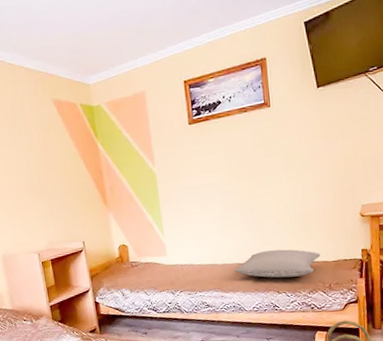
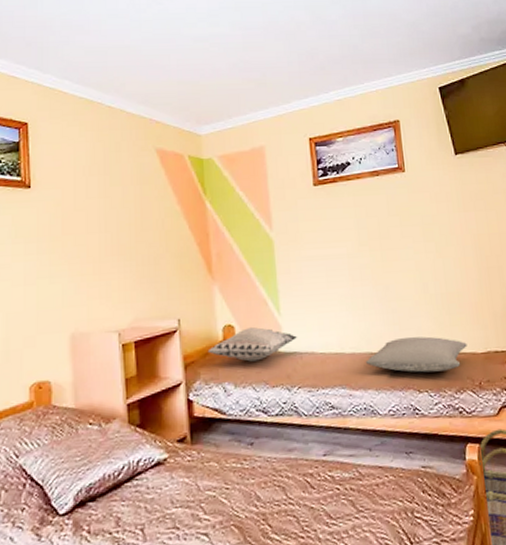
decorative pillow: none [107,245,179,273] -> present [207,326,298,362]

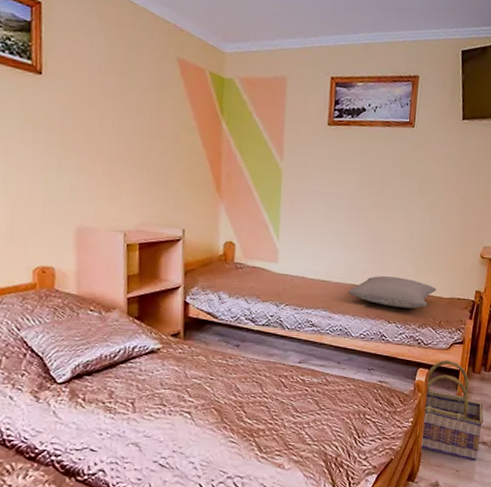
decorative pillow: present [207,326,298,362] -> none [207,246,292,277]

